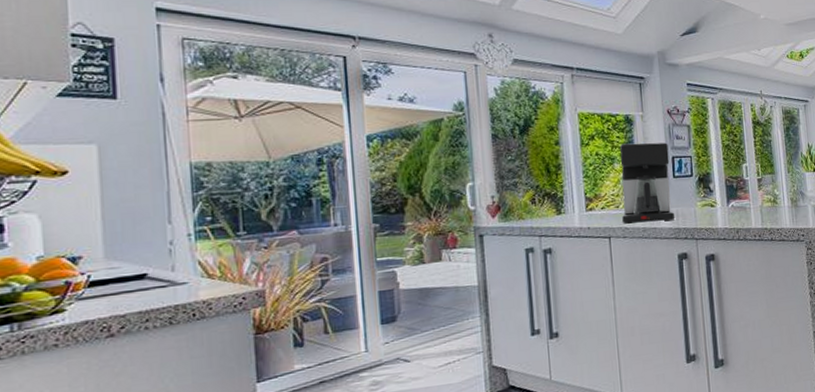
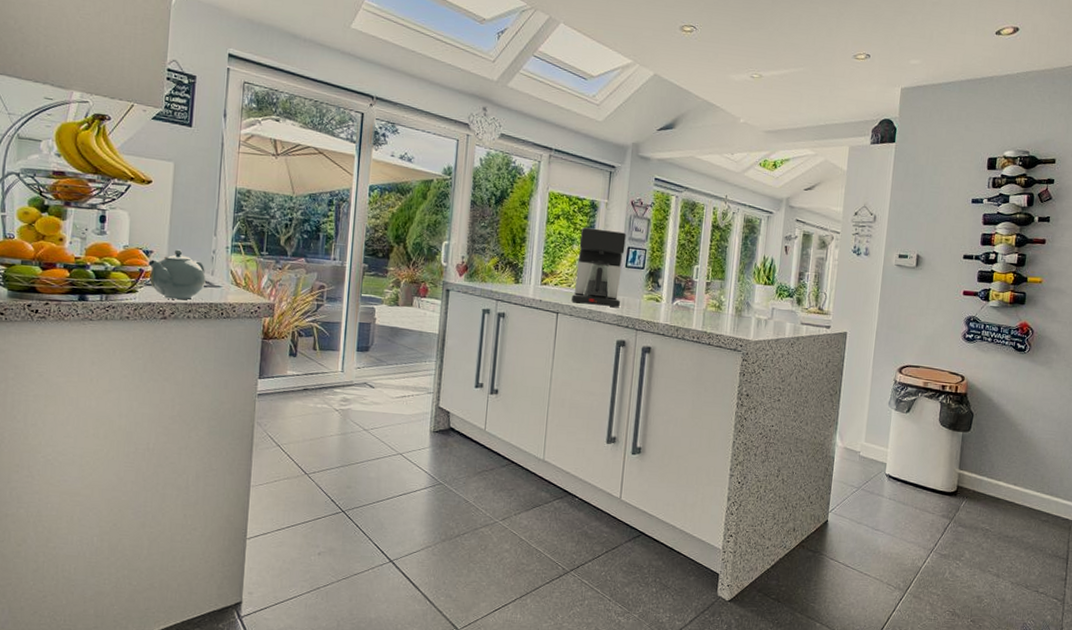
teapot: none [77,248,165,312] -> present [148,249,206,300]

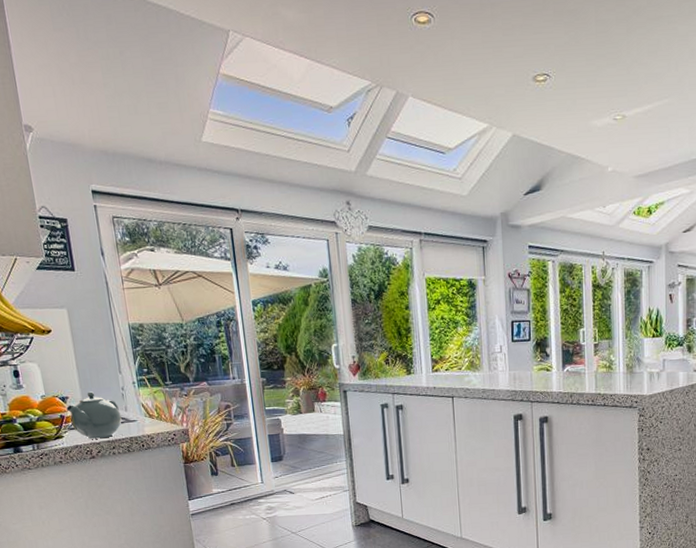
coffee maker: present [572,227,626,308] -> none [463,307,513,385]

